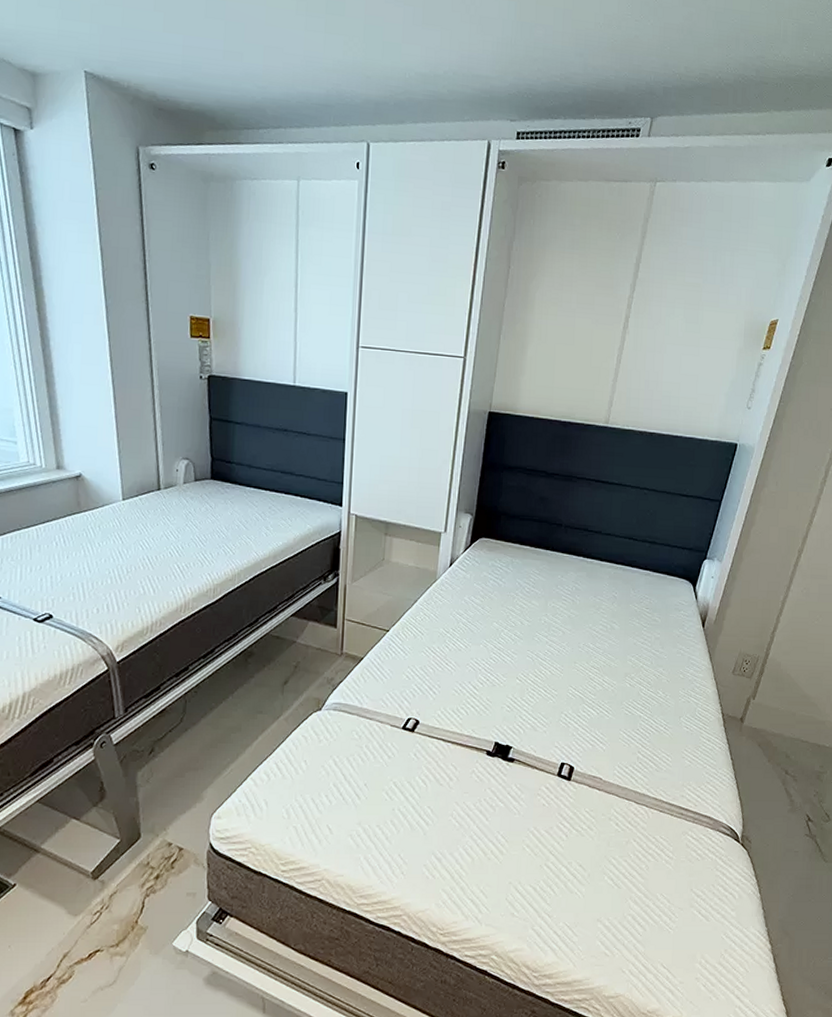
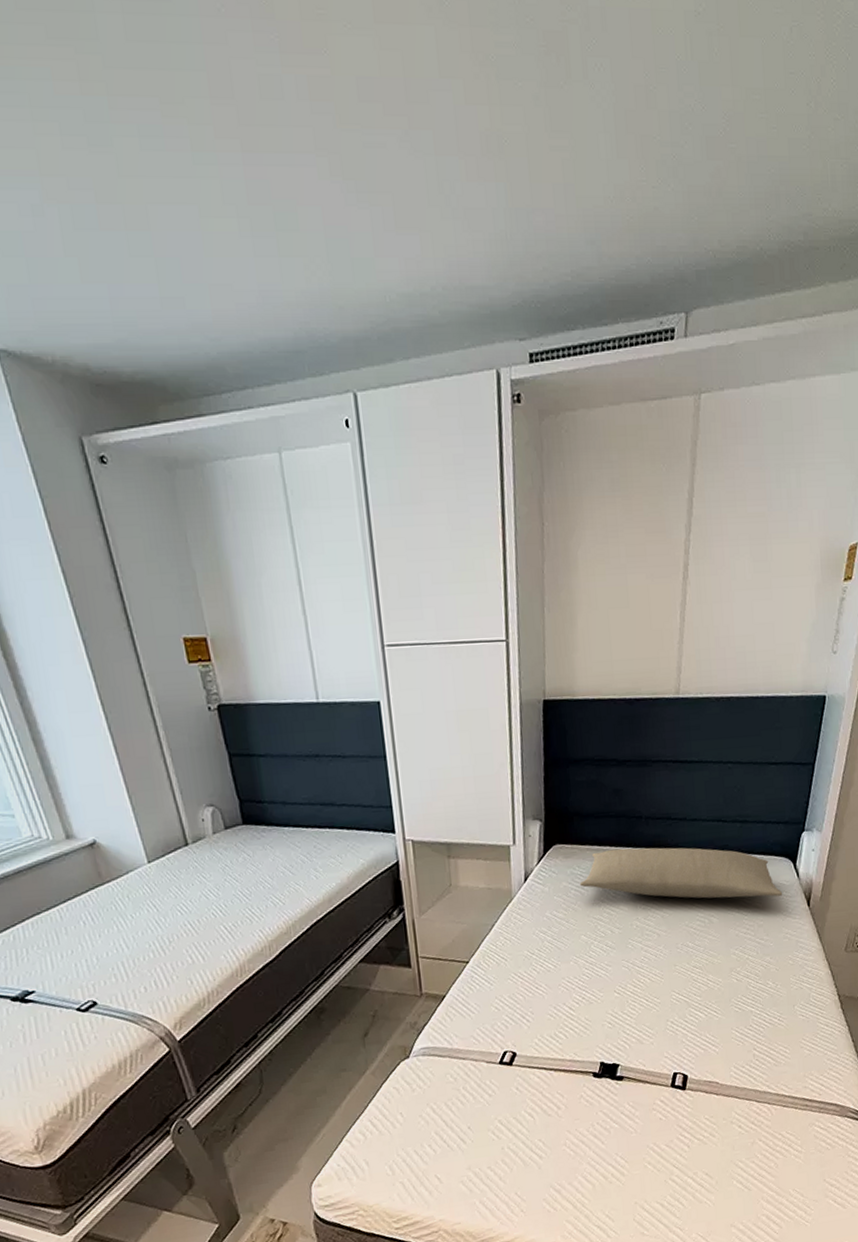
pillow: none [498,549,681,614] -> present [579,847,783,899]

